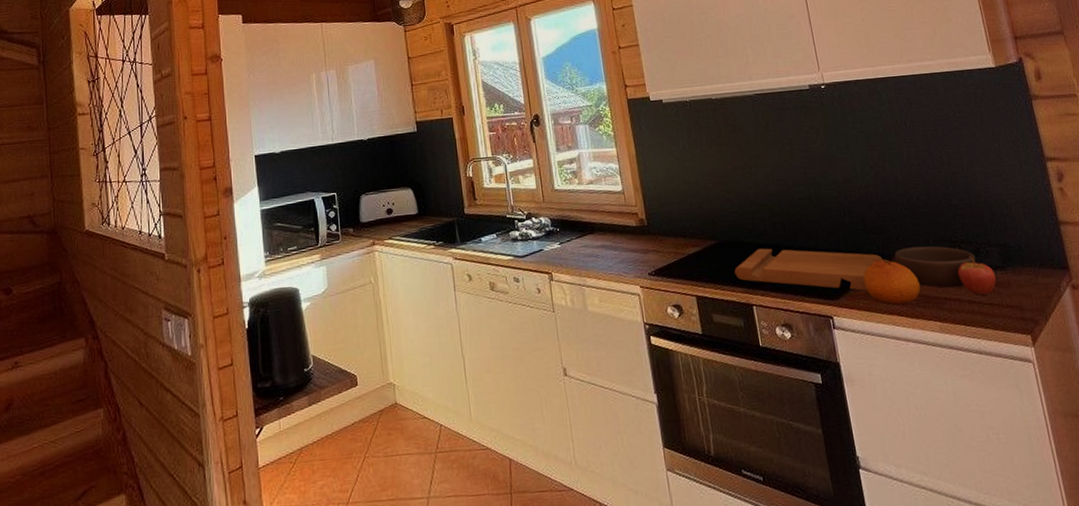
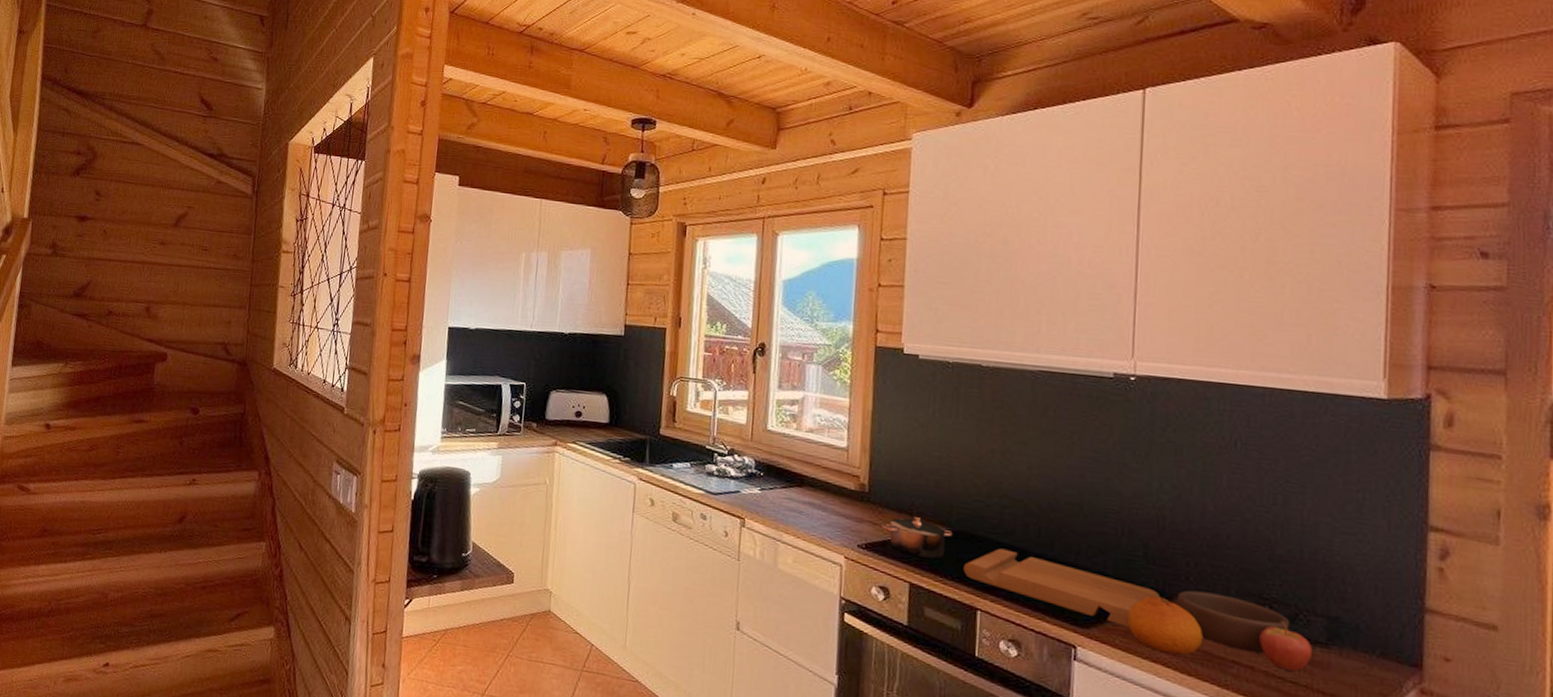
cooking pot: none [664,236,722,273] -> present [882,516,954,559]

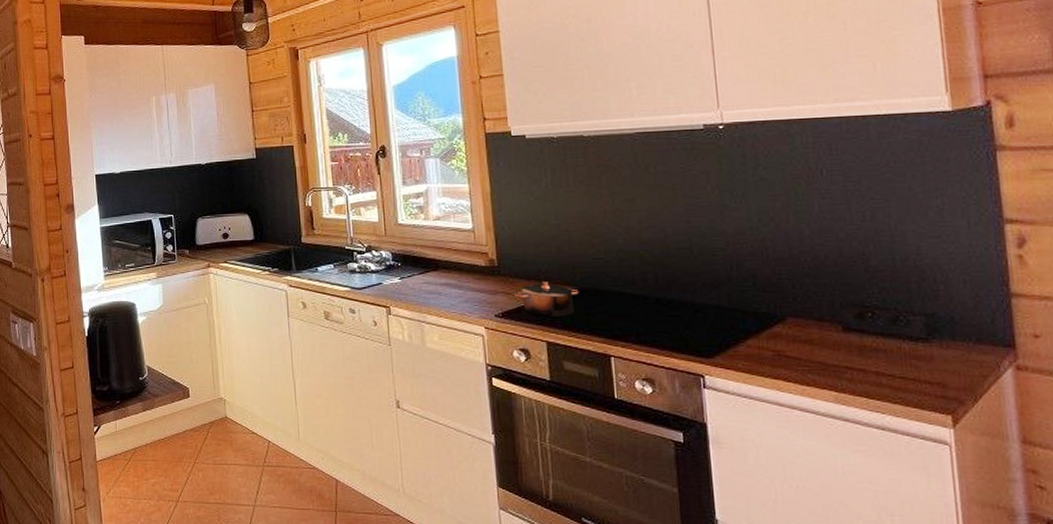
cutting board: present [963,548,1161,627] -> none [593,298,773,351]
fruit: present [1127,595,1203,656] -> none [745,320,816,369]
wooden bowl: present [1178,590,1290,653] -> none [789,309,893,356]
fruit: present [1259,620,1313,671] -> none [866,324,917,367]

